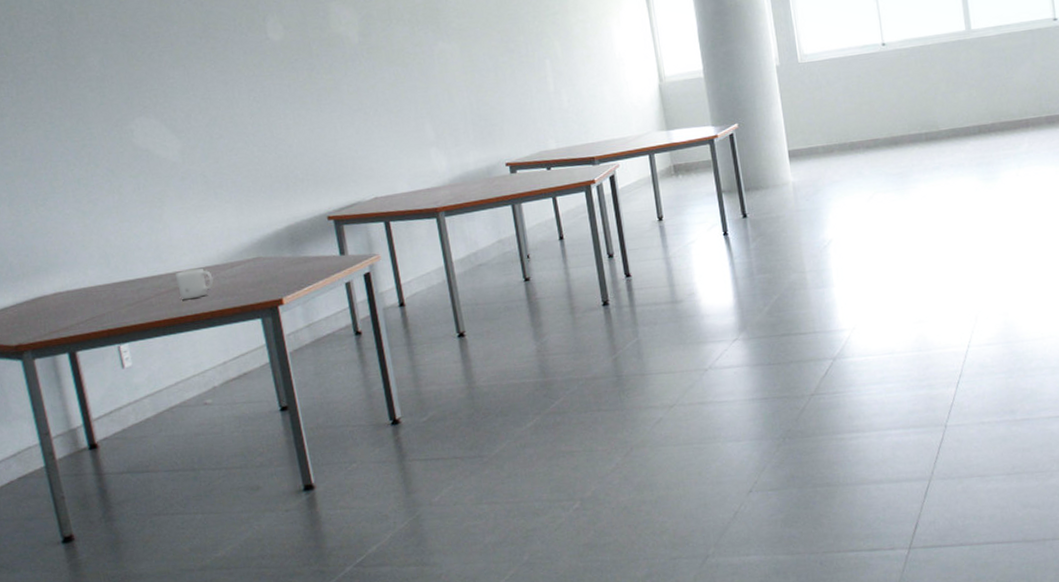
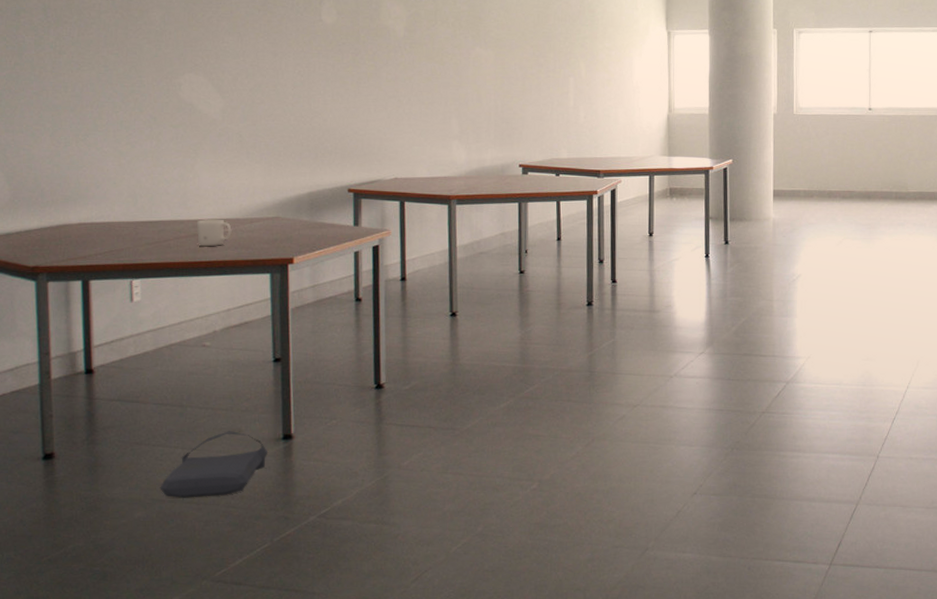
bag: none [186,488,292,565] -> present [160,431,269,498]

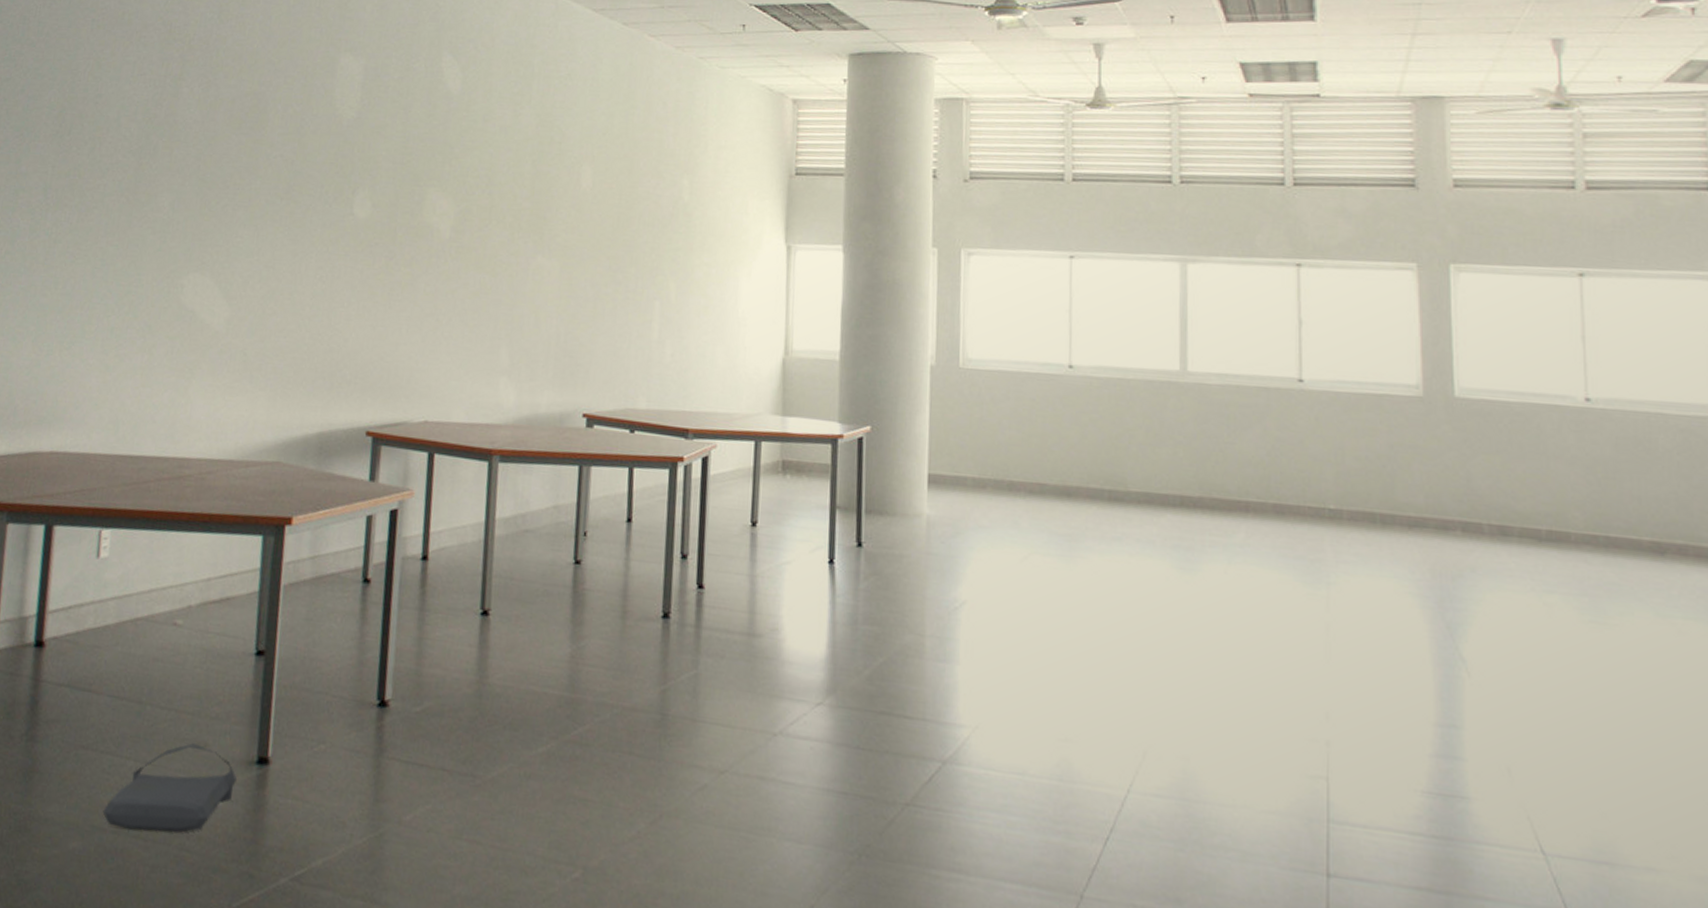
mug: present [196,219,232,247] -> none [181,458,223,495]

